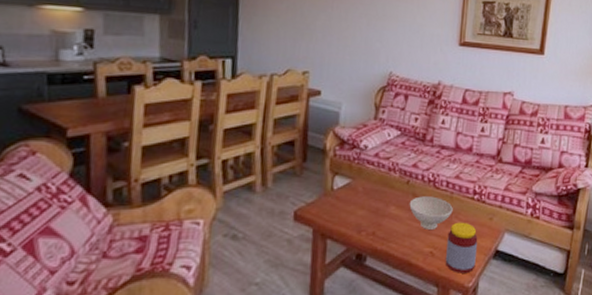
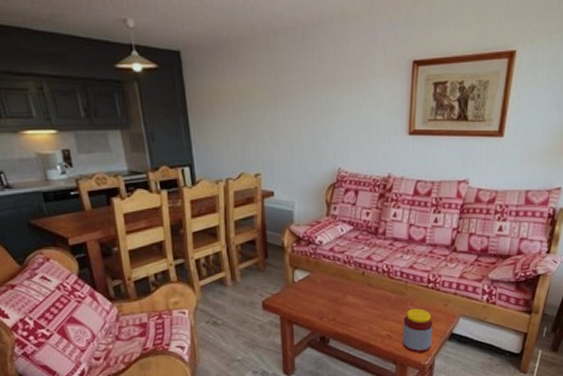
bowl: present [409,196,453,229] -> none [365,286,408,315]

